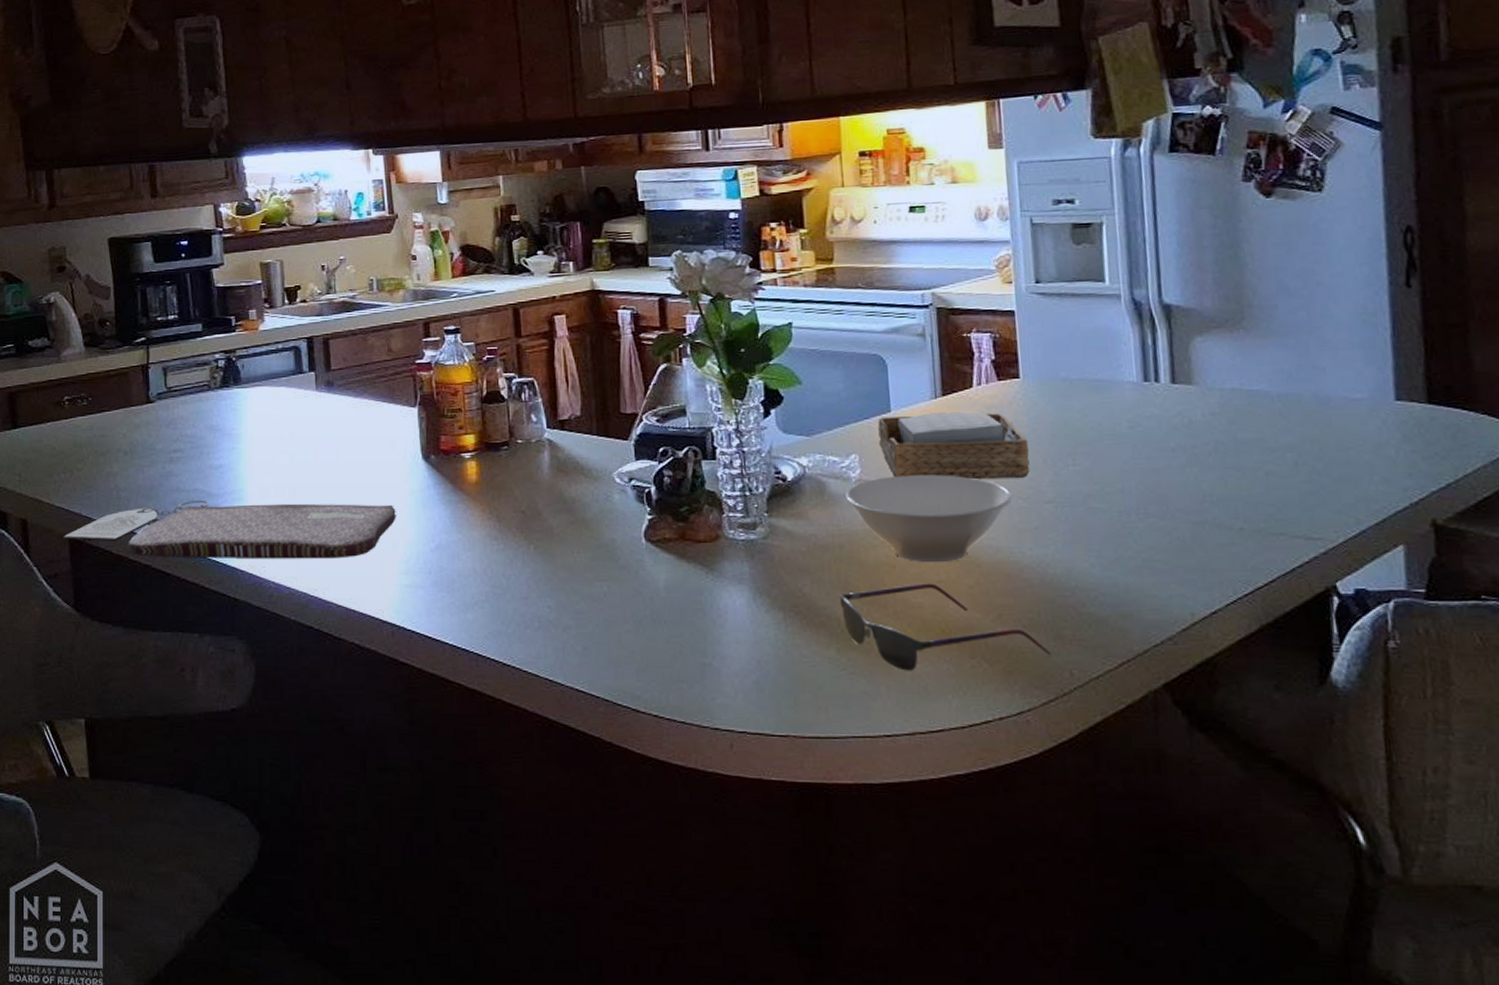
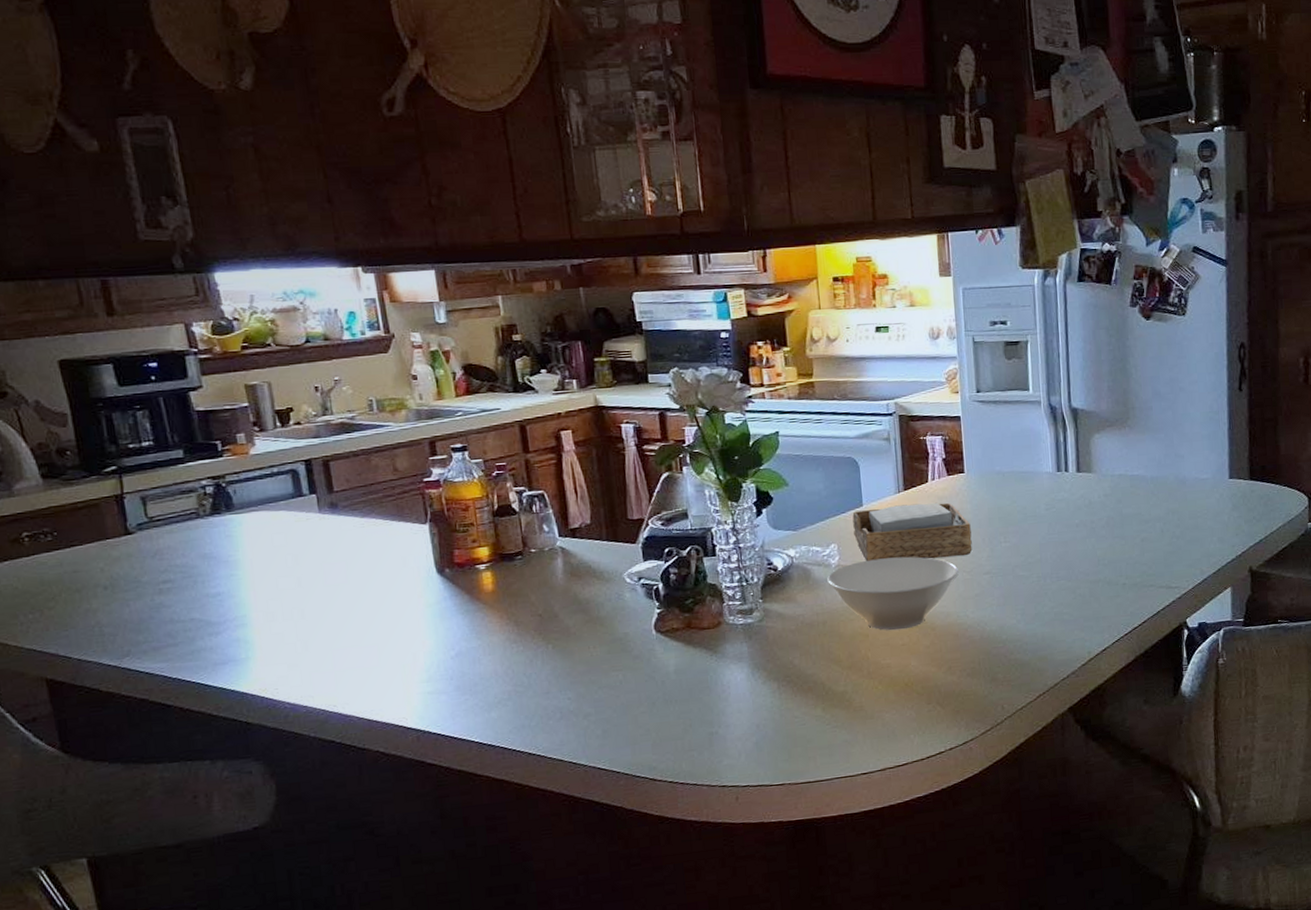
placemat: present [63,499,396,559] -> none [38,618,414,691]
sunglasses: present [839,583,1051,671] -> none [823,646,988,720]

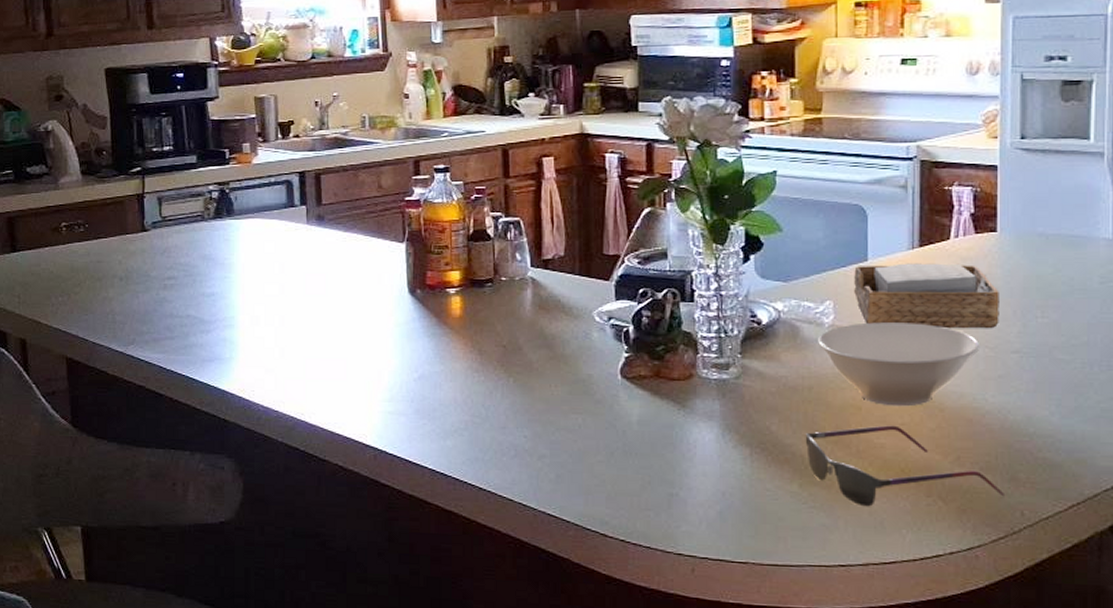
sunglasses: none [823,646,988,720] -> present [805,425,1004,507]

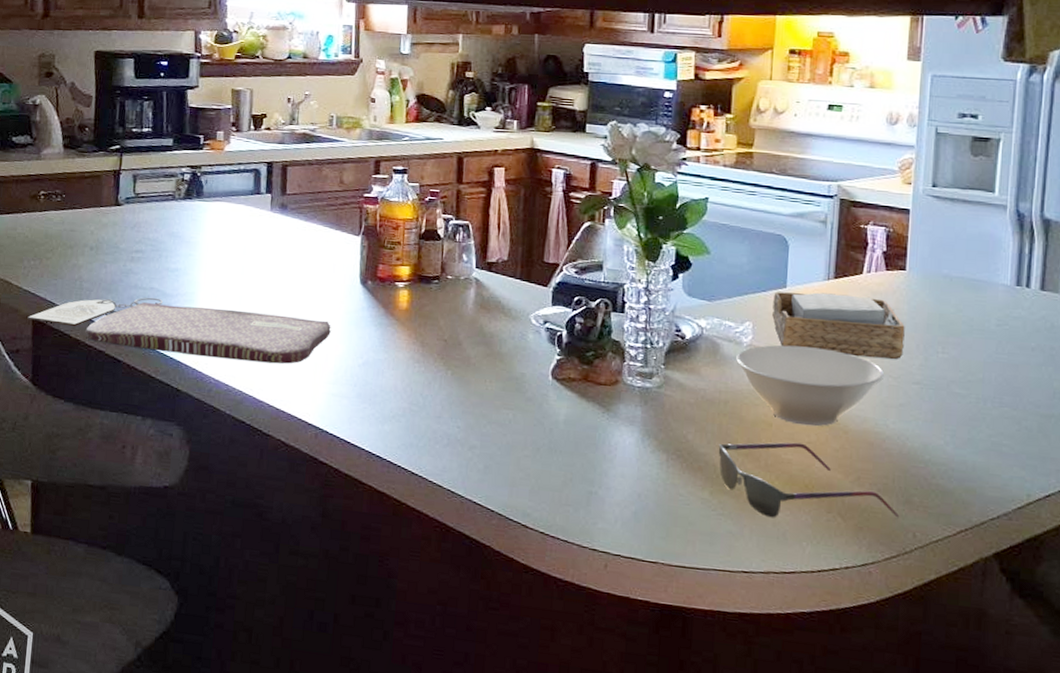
placemat: none [61,325,382,385] -> present [27,297,331,364]

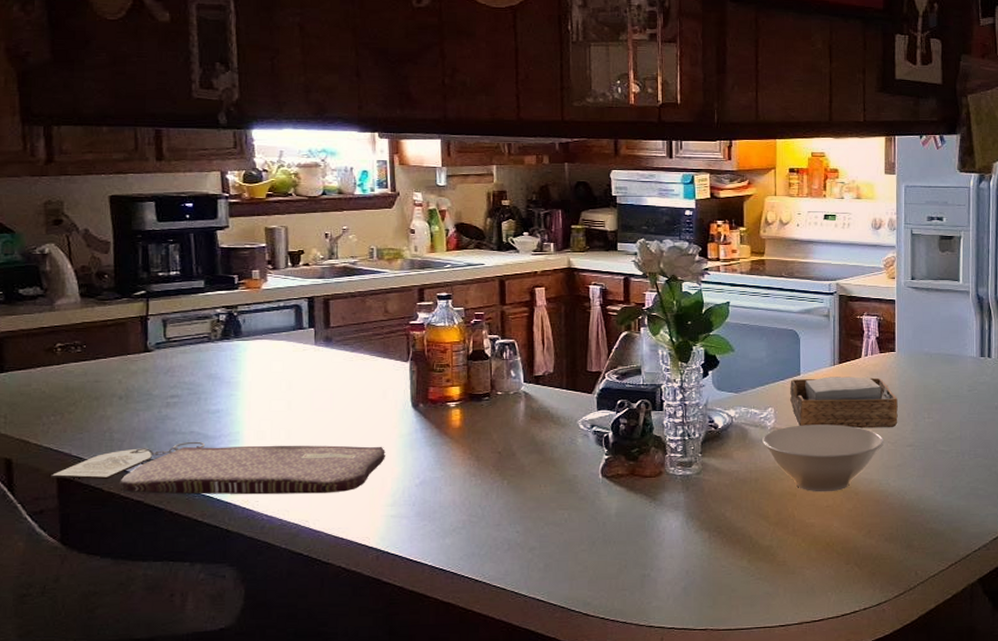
sunglasses: present [718,442,899,518] -> none [752,508,903,576]

